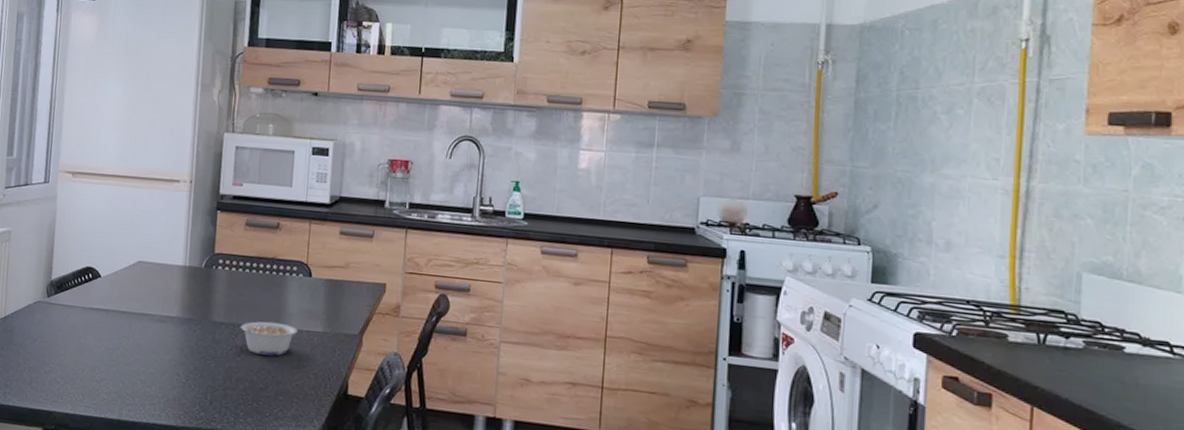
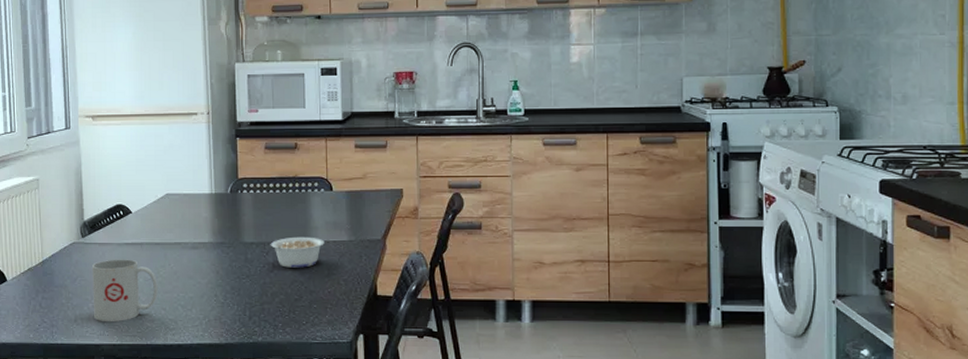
mug: none [50,323,120,390] -> present [91,259,158,323]

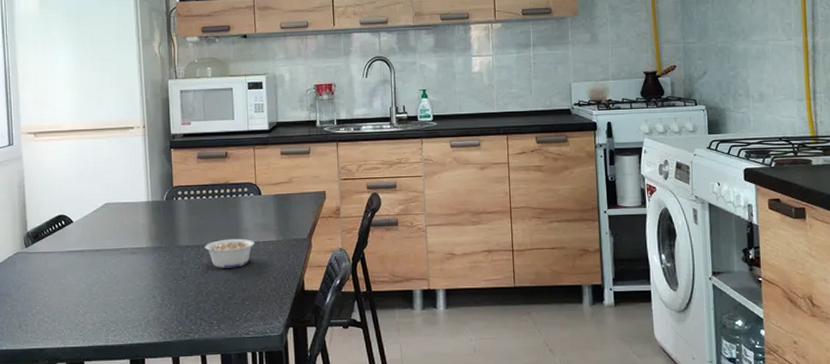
mug: present [91,259,158,323] -> none [35,266,99,327]

